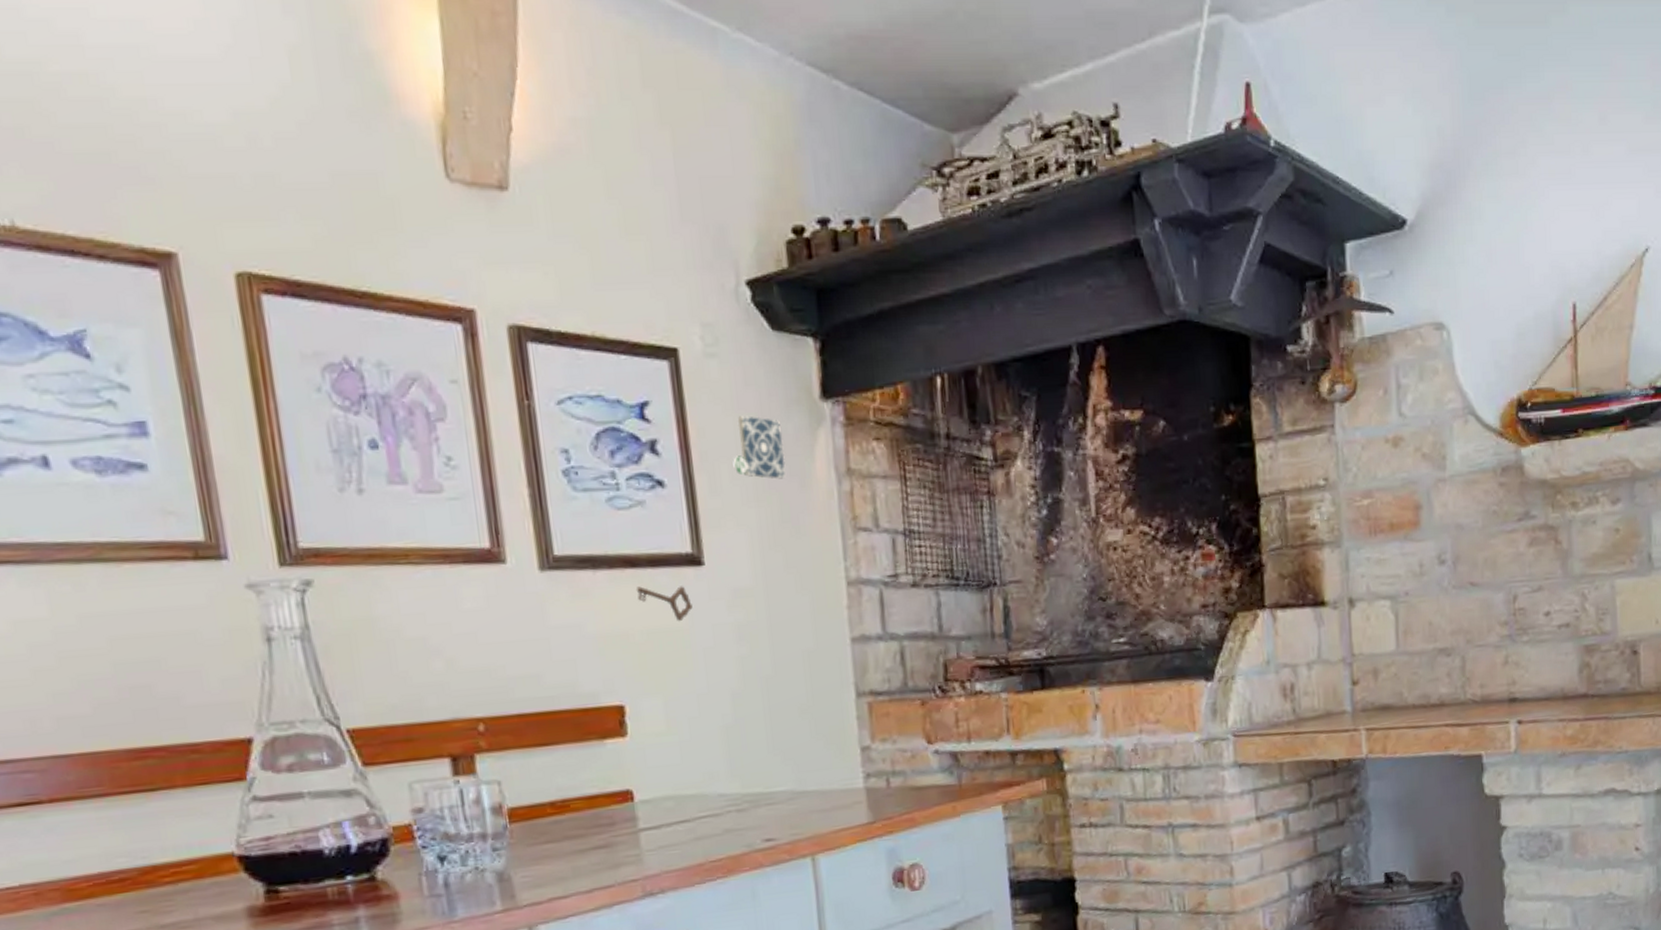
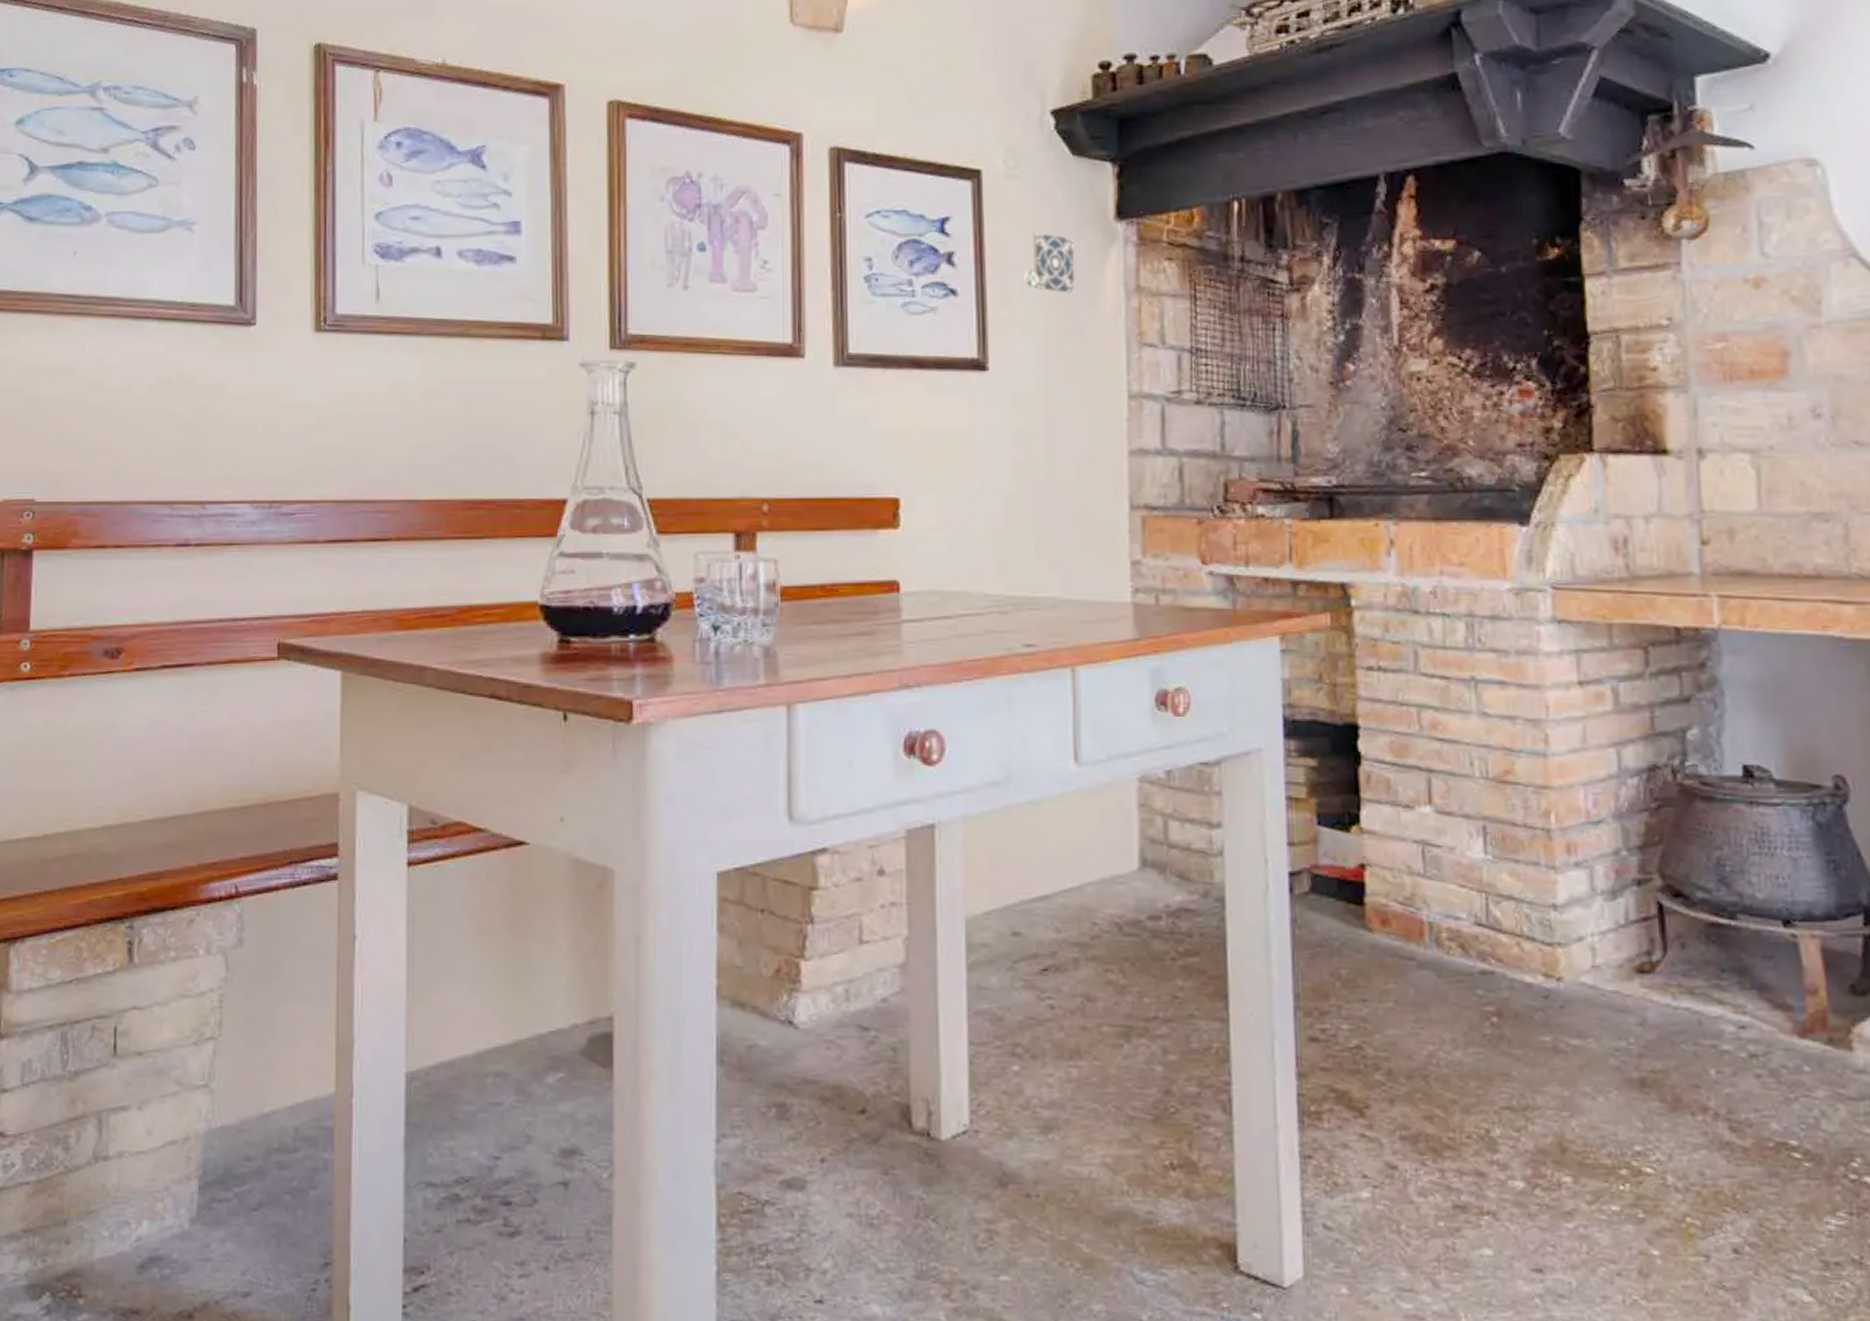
decorative key: present [636,586,693,622] -> none [921,387,973,423]

